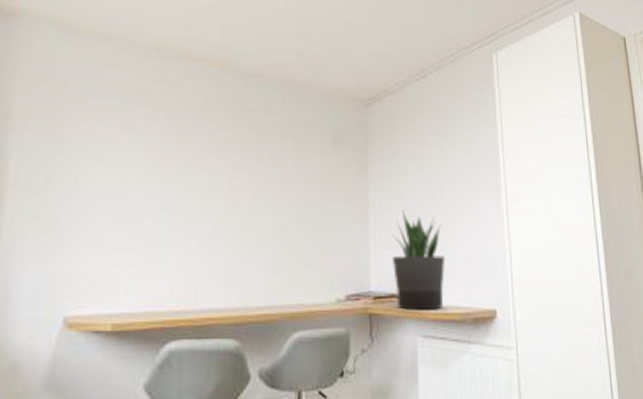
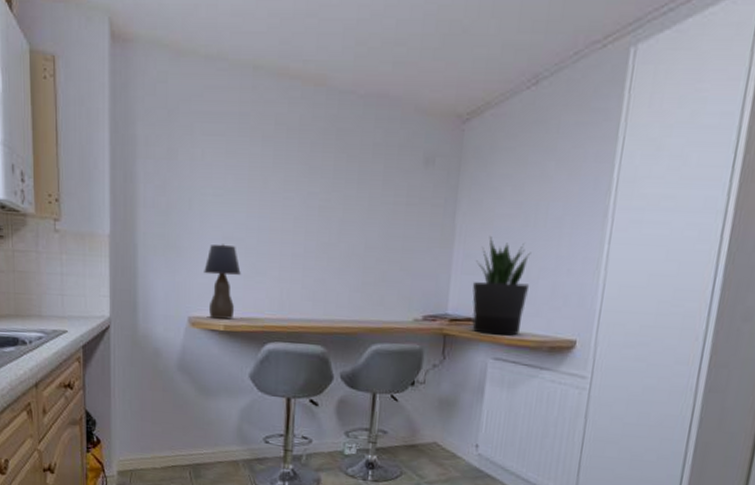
table lamp: none [88,226,136,316] -> present [204,244,241,320]

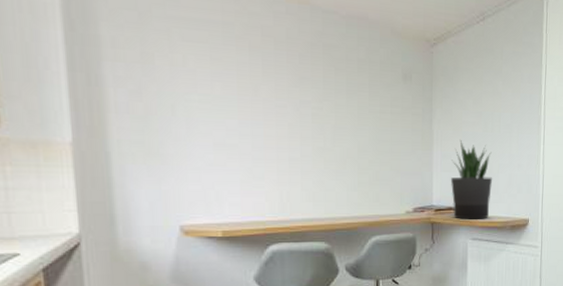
table lamp: present [204,244,241,320] -> none [194,150,237,225]

